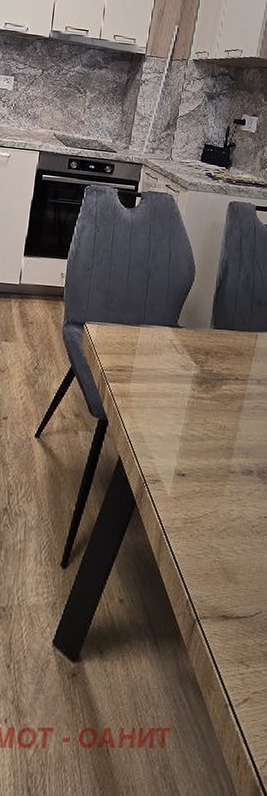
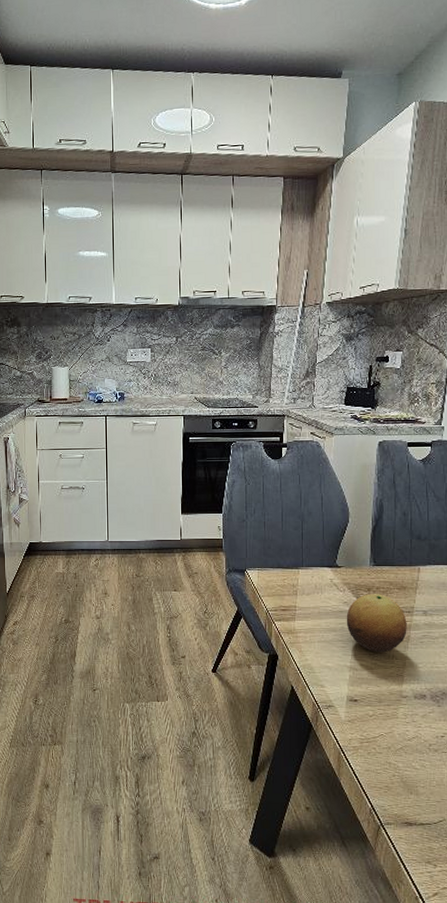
fruit: none [181,358,241,423] -> present [346,594,407,653]

